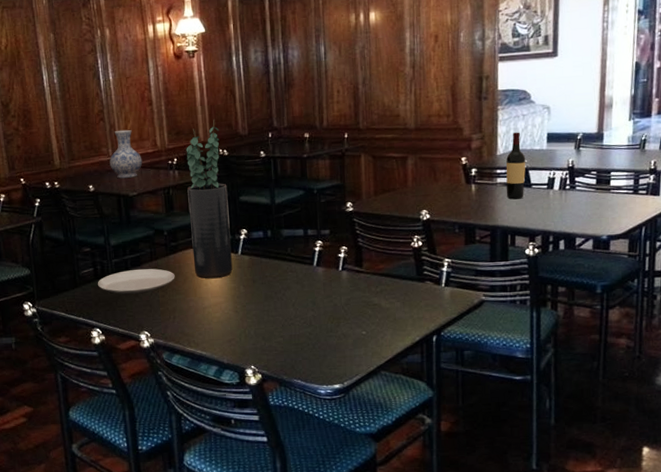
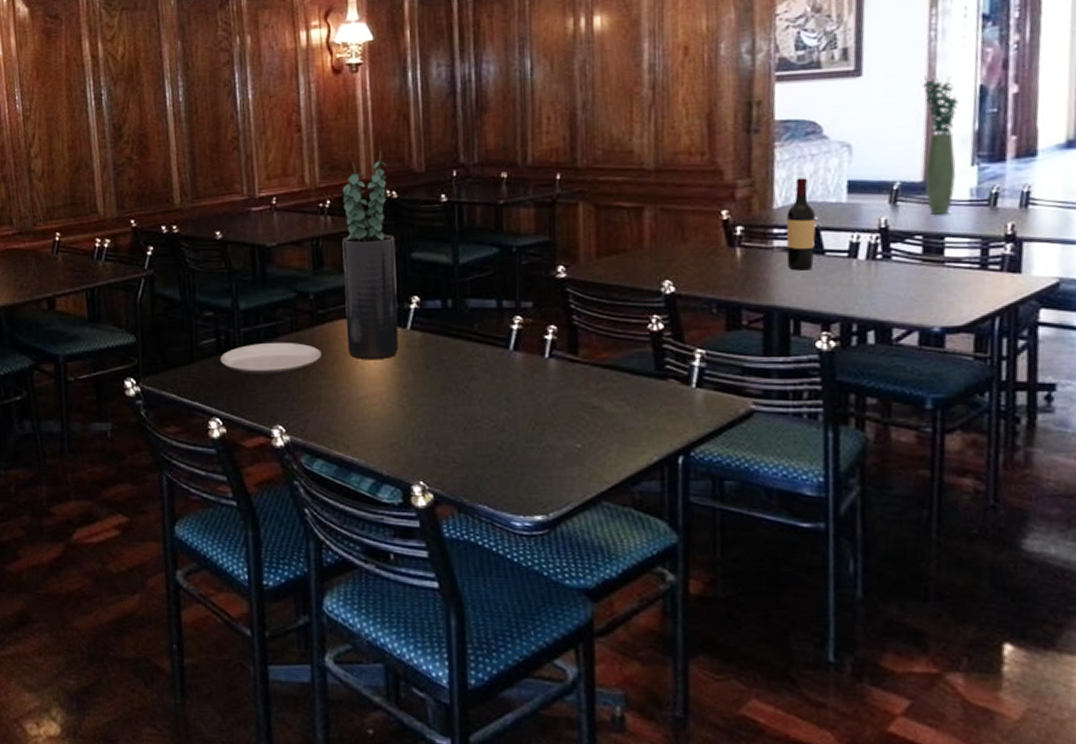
vase: present [109,129,143,179] -> none [243,161,286,224]
vase: none [598,55,621,156] -> present [923,75,958,214]

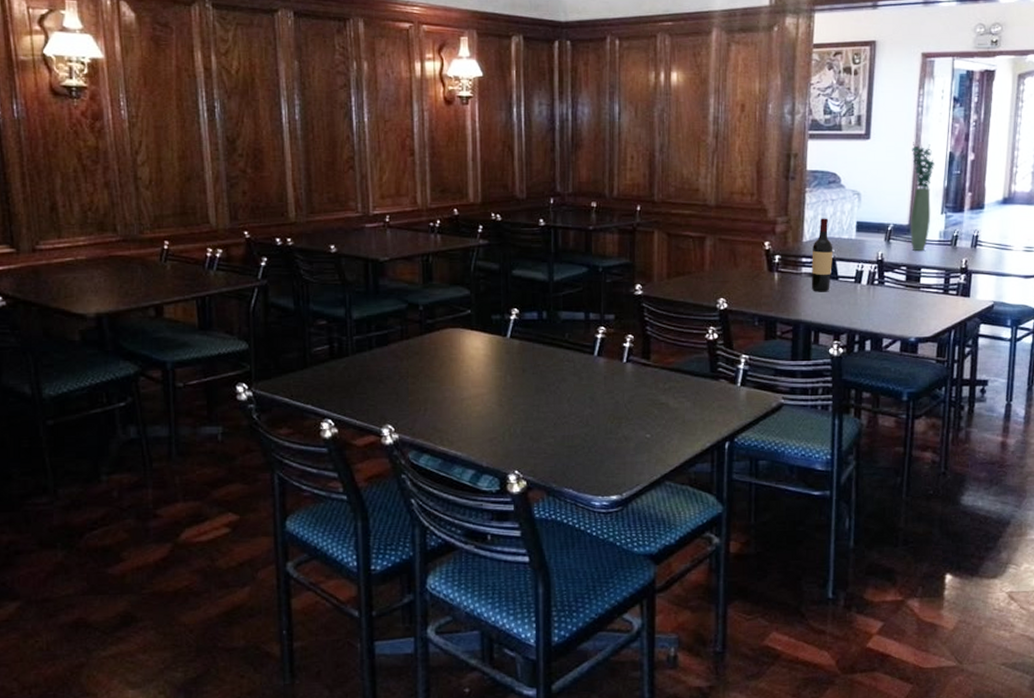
plate: present [220,342,322,376] -> none [332,349,429,380]
vase: present [342,151,399,360] -> none [450,178,499,365]

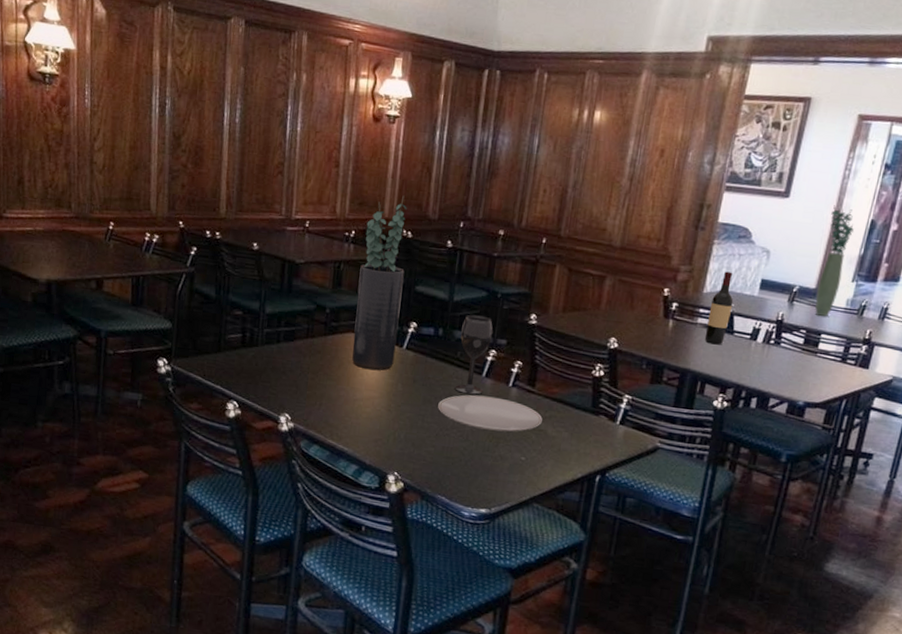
vase: none [450,178,499,365] -> present [351,195,407,371]
plate: none [552,375,662,411] -> present [438,395,542,432]
wine glass: none [565,292,599,376] -> present [455,314,493,395]

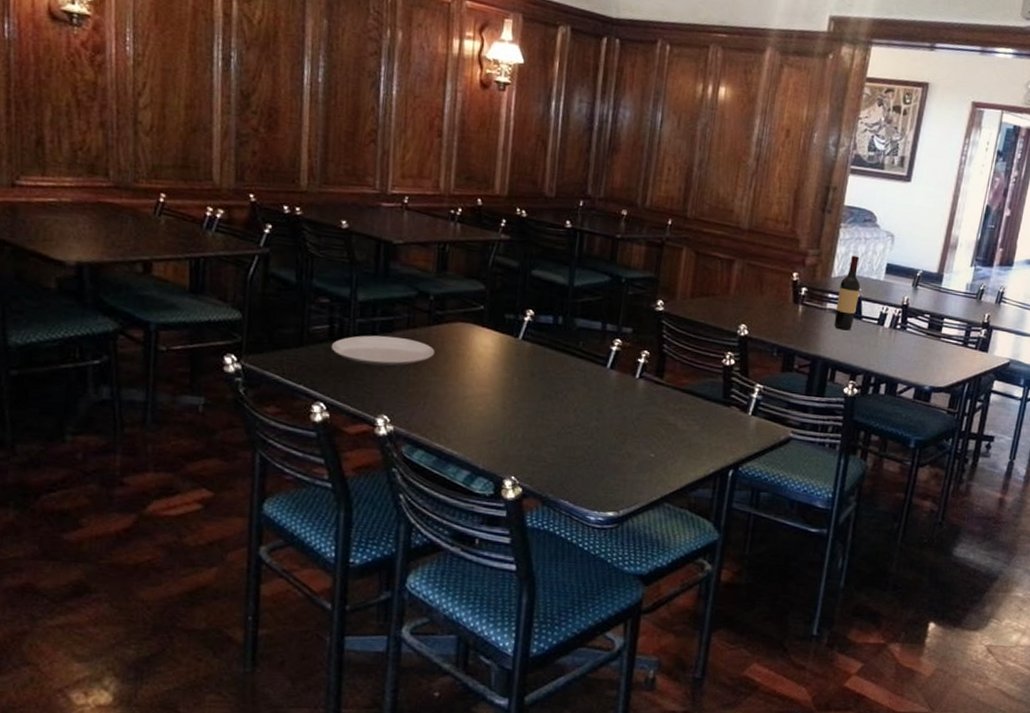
plate: none [243,343,330,372] -> present [331,335,435,368]
vase: present [351,195,407,371] -> none [460,170,521,364]
plate: present [438,395,542,432] -> none [559,388,672,428]
wine glass: present [455,314,493,395] -> none [577,301,618,388]
vase: present [814,205,854,316] -> none [937,190,971,301]

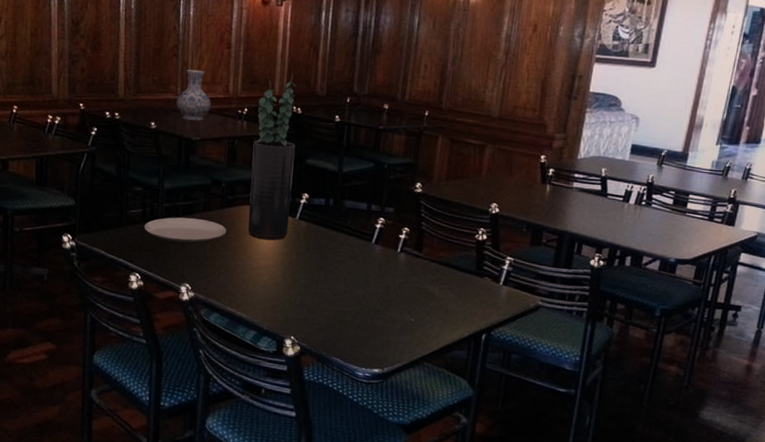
vase: none [374,159,418,222] -> present [176,69,212,121]
vase: none [460,170,521,364] -> present [247,74,296,240]
wine bottle: present [834,255,861,331] -> none [580,138,606,208]

